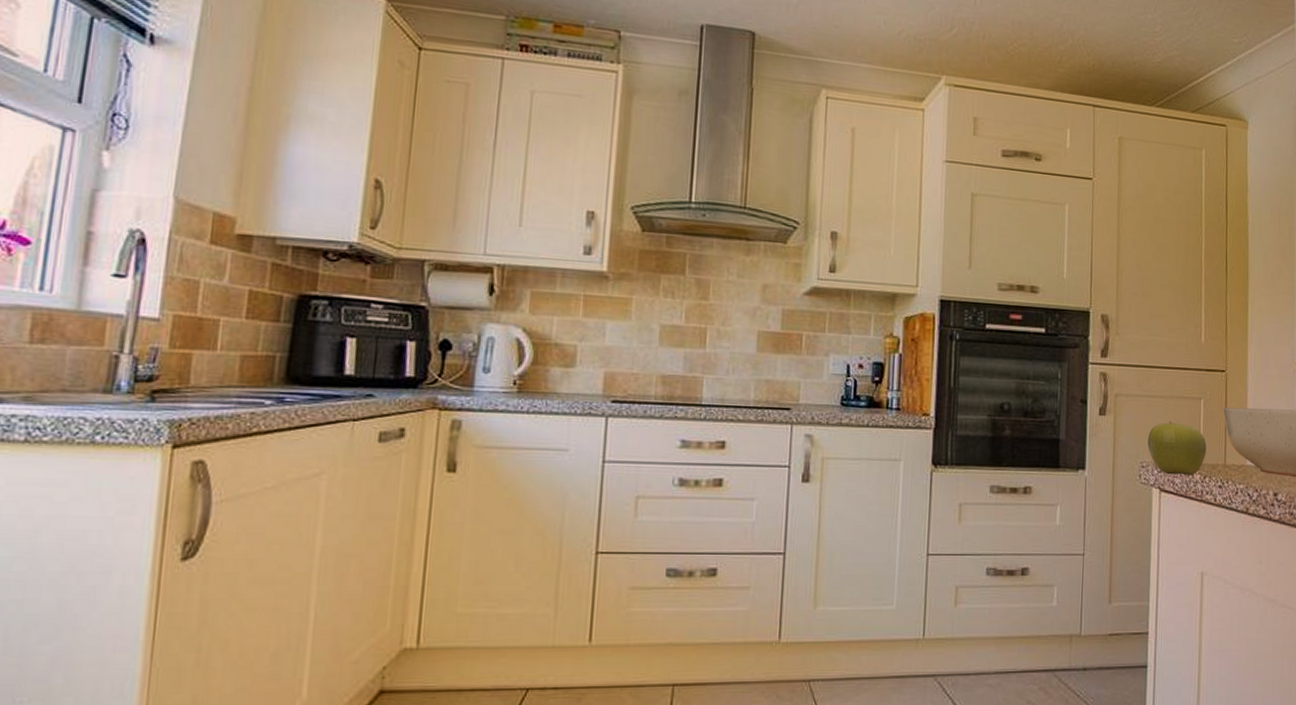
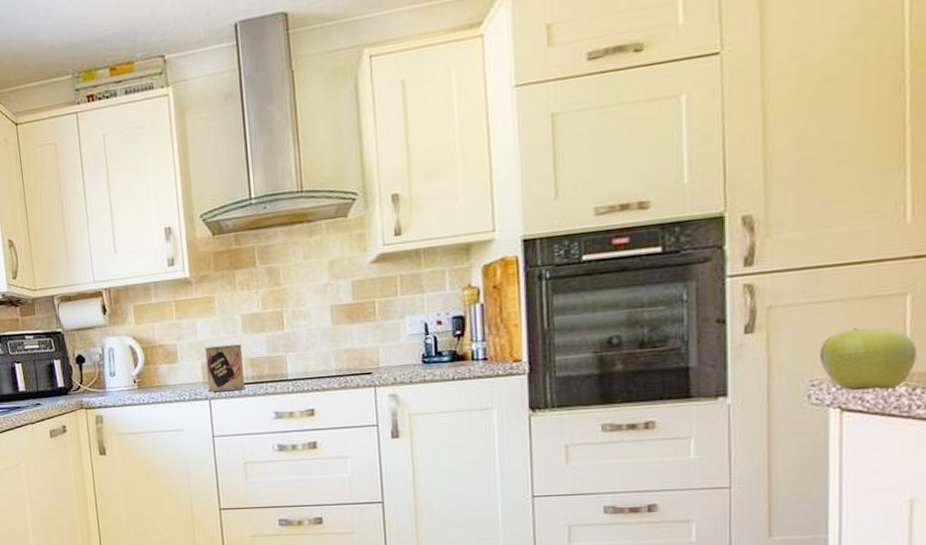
tin can: none [607,355,656,410] -> present [205,344,246,393]

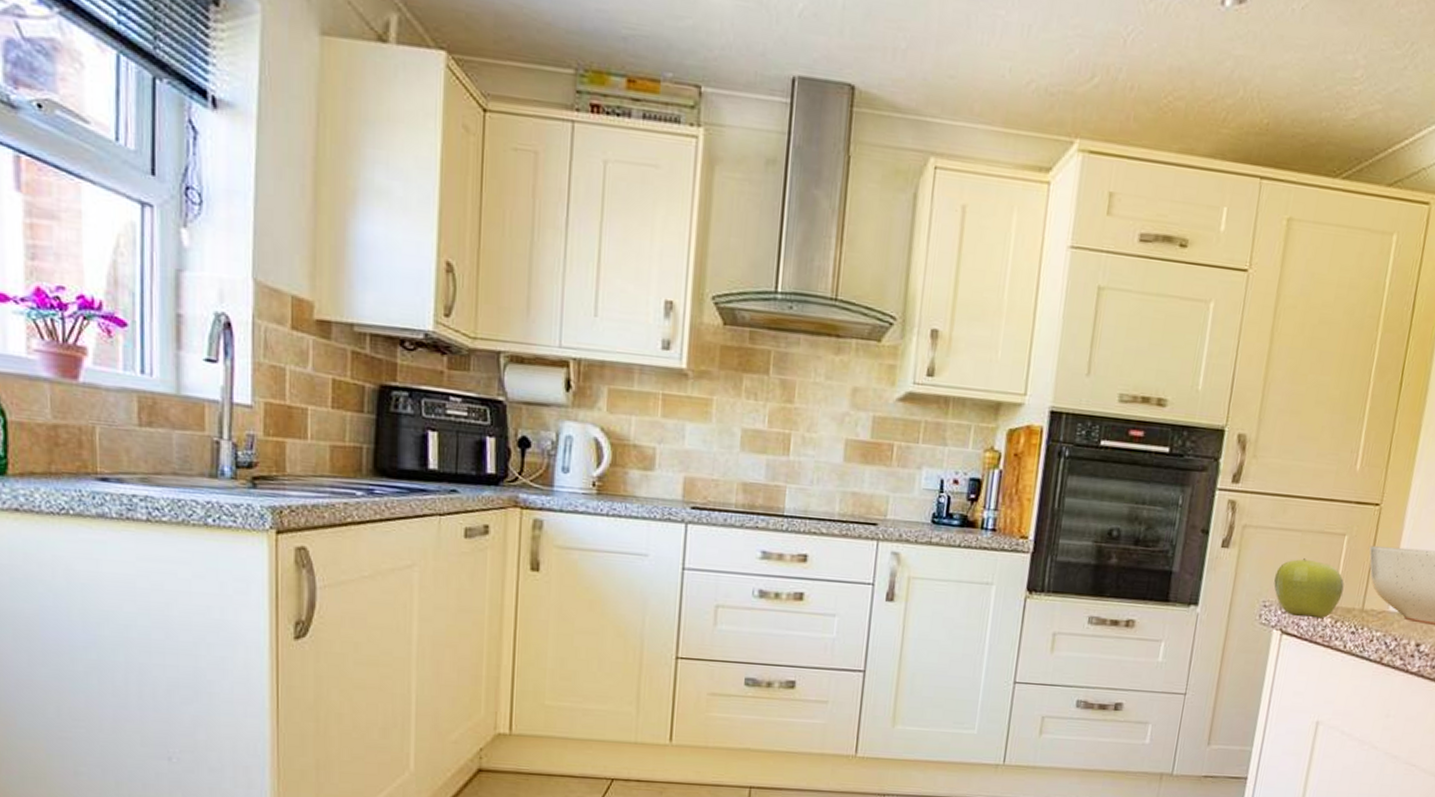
tin can: present [205,344,246,393] -> none [687,459,737,519]

